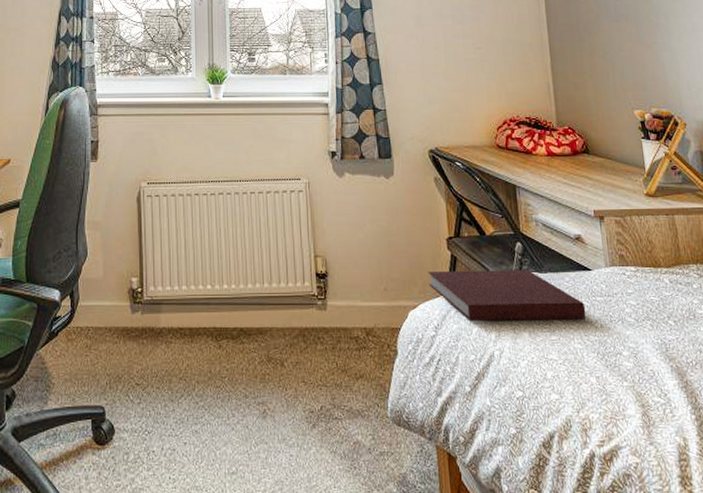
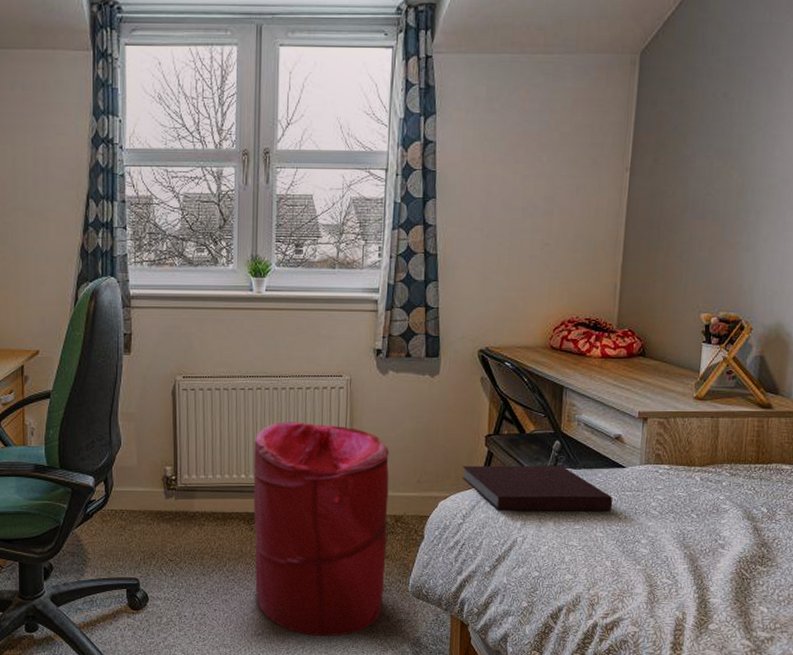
laundry hamper: none [219,227,362,475] -> present [253,422,389,637]

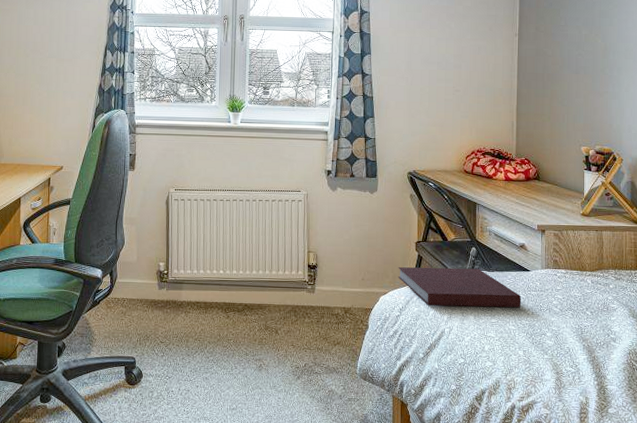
laundry hamper: present [253,422,389,637] -> none [229,227,339,413]

